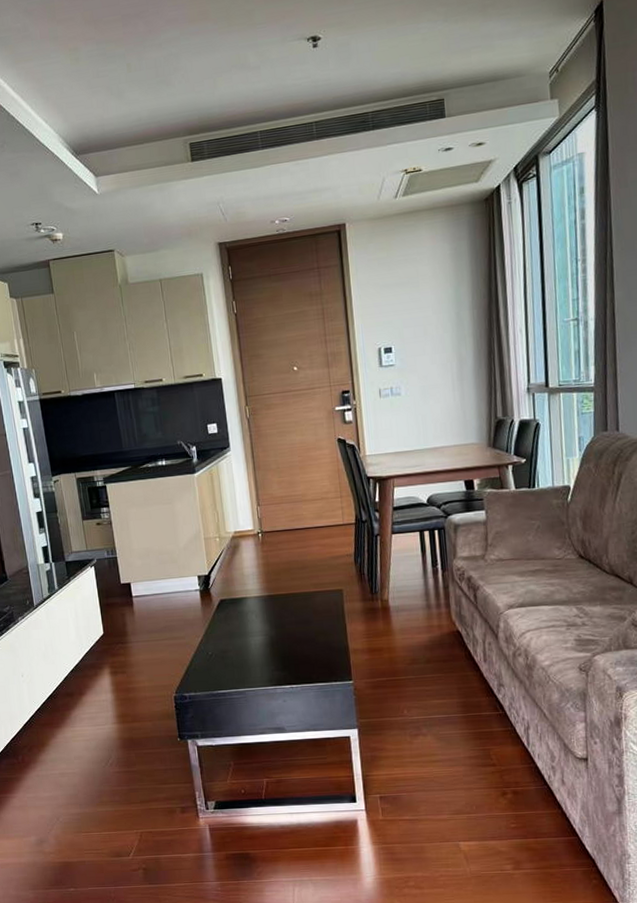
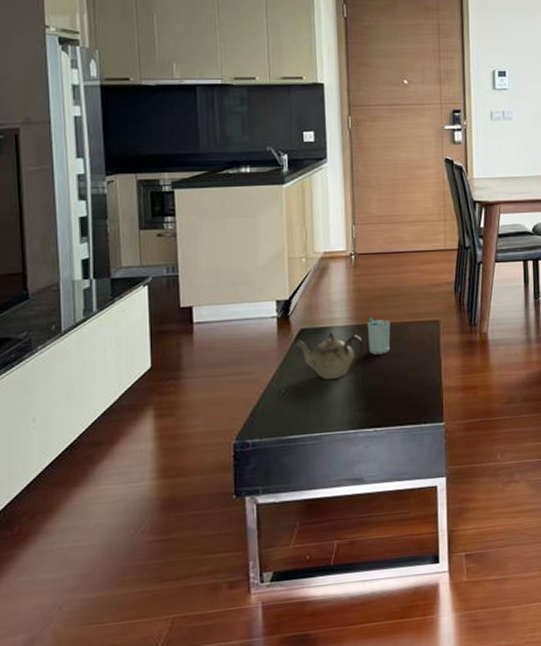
teapot: none [216,601,277,644] -> present [294,331,365,380]
cup: none [277,588,299,621] -> present [367,317,391,355]

